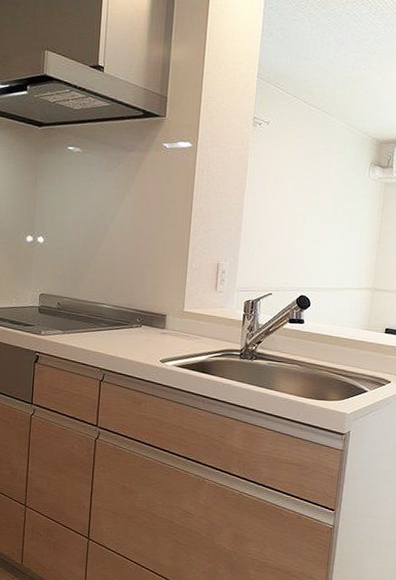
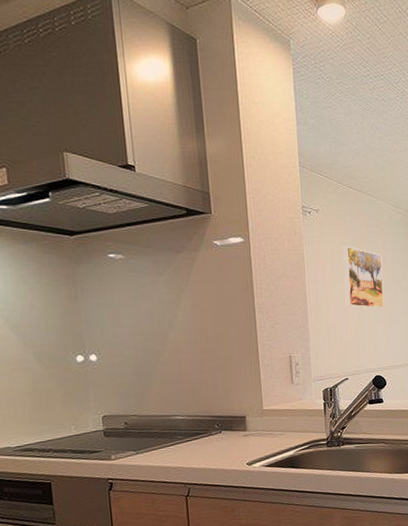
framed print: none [281,160,327,228] -> present [343,246,384,308]

